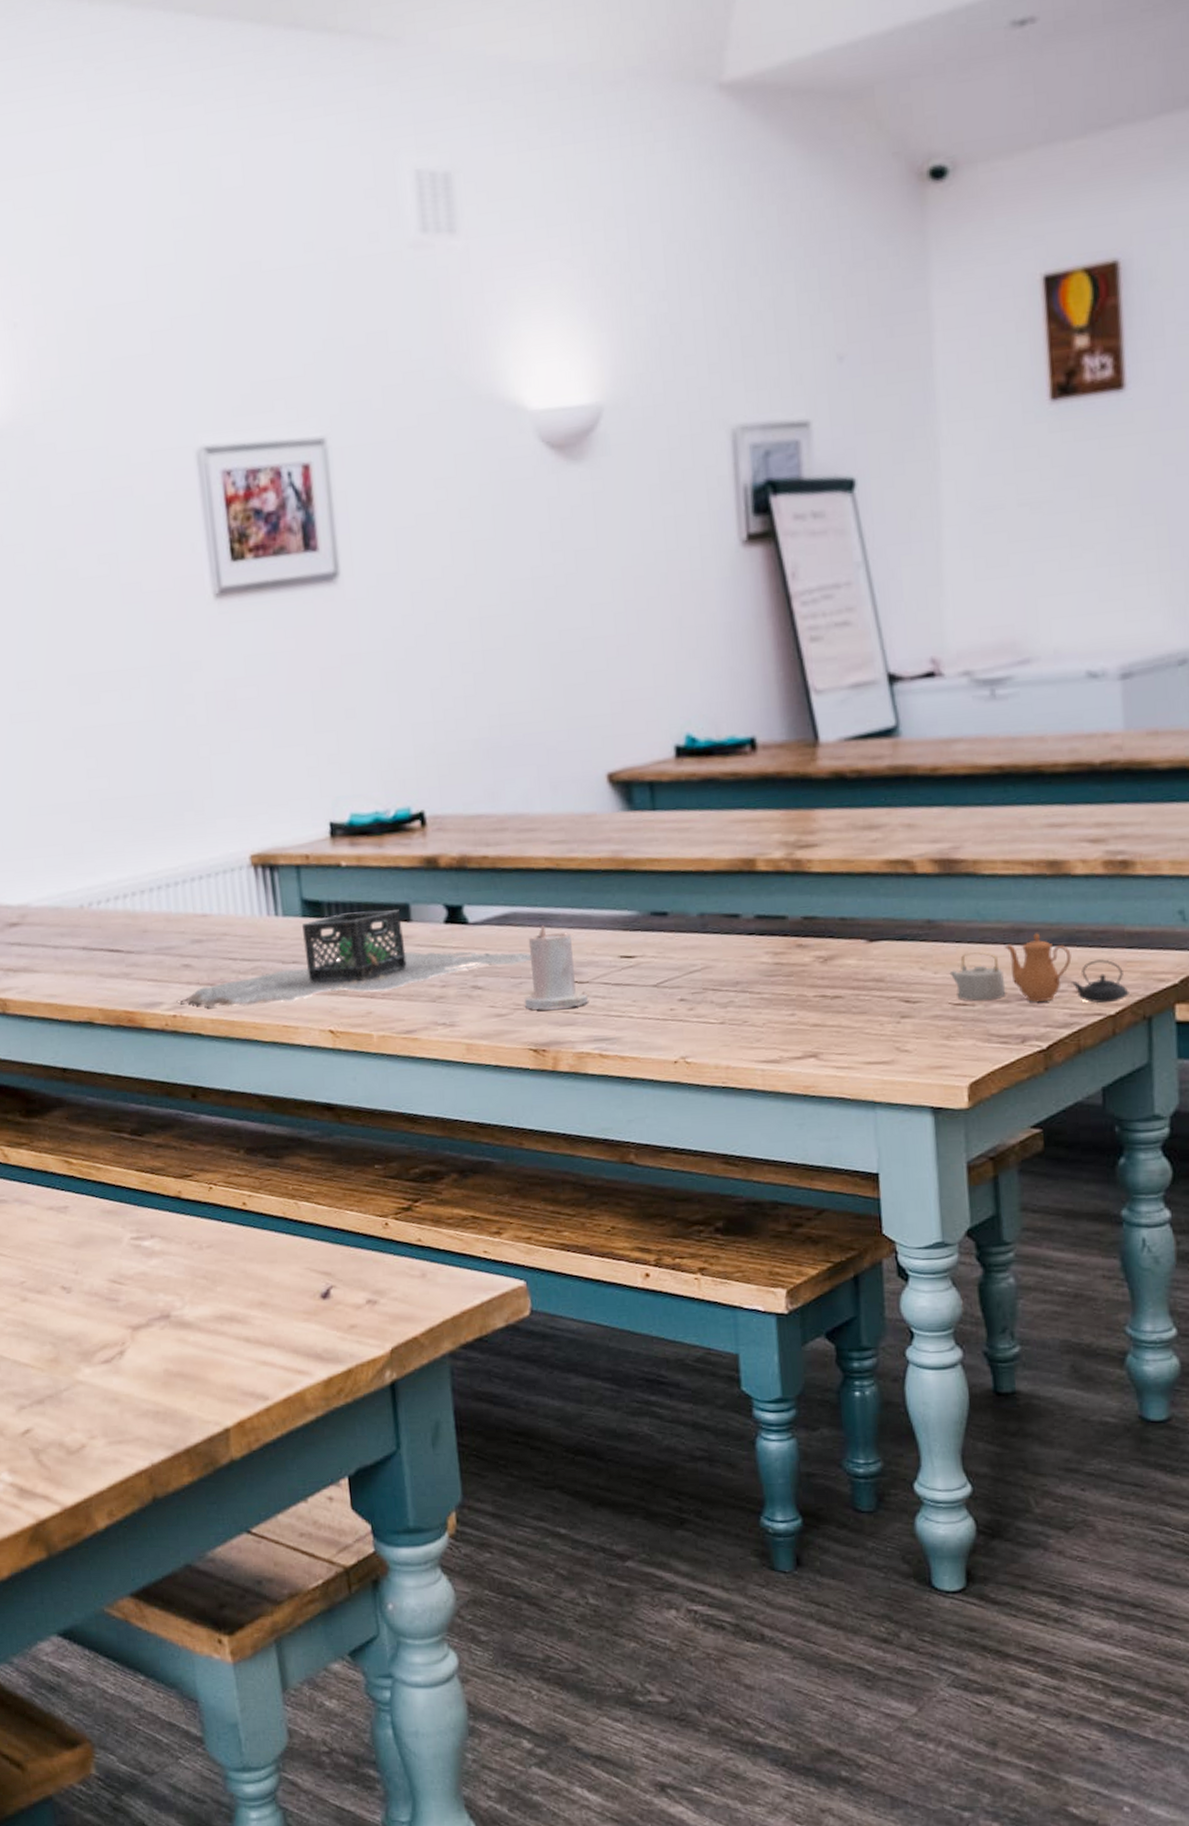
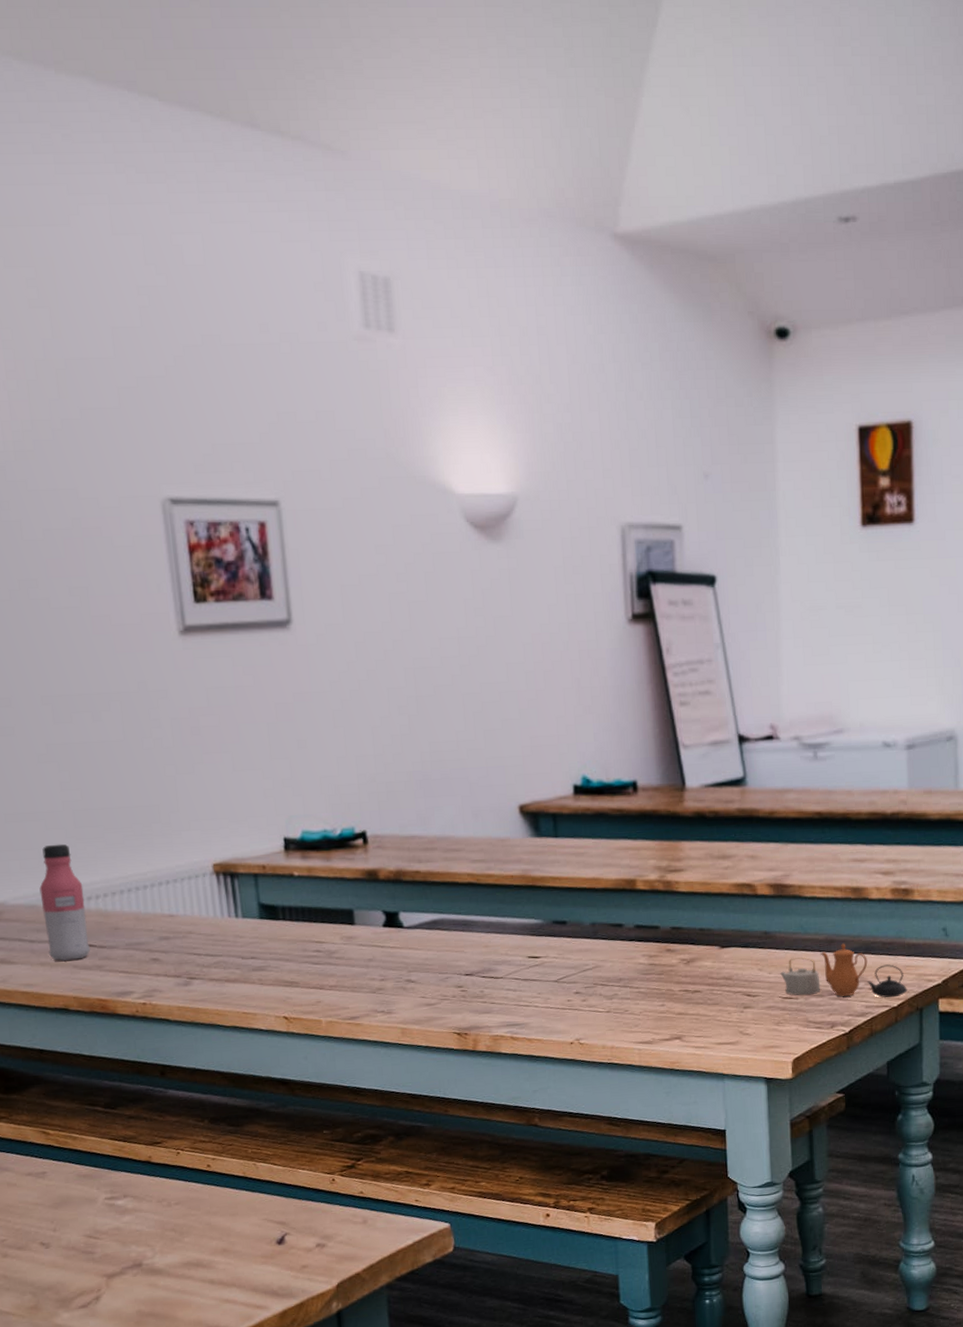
water bottle: none [64,838,118,969] -> present [39,844,91,962]
plant: present [176,910,531,1008] -> none [146,914,456,997]
candle: present [524,925,589,1010] -> none [449,930,503,1000]

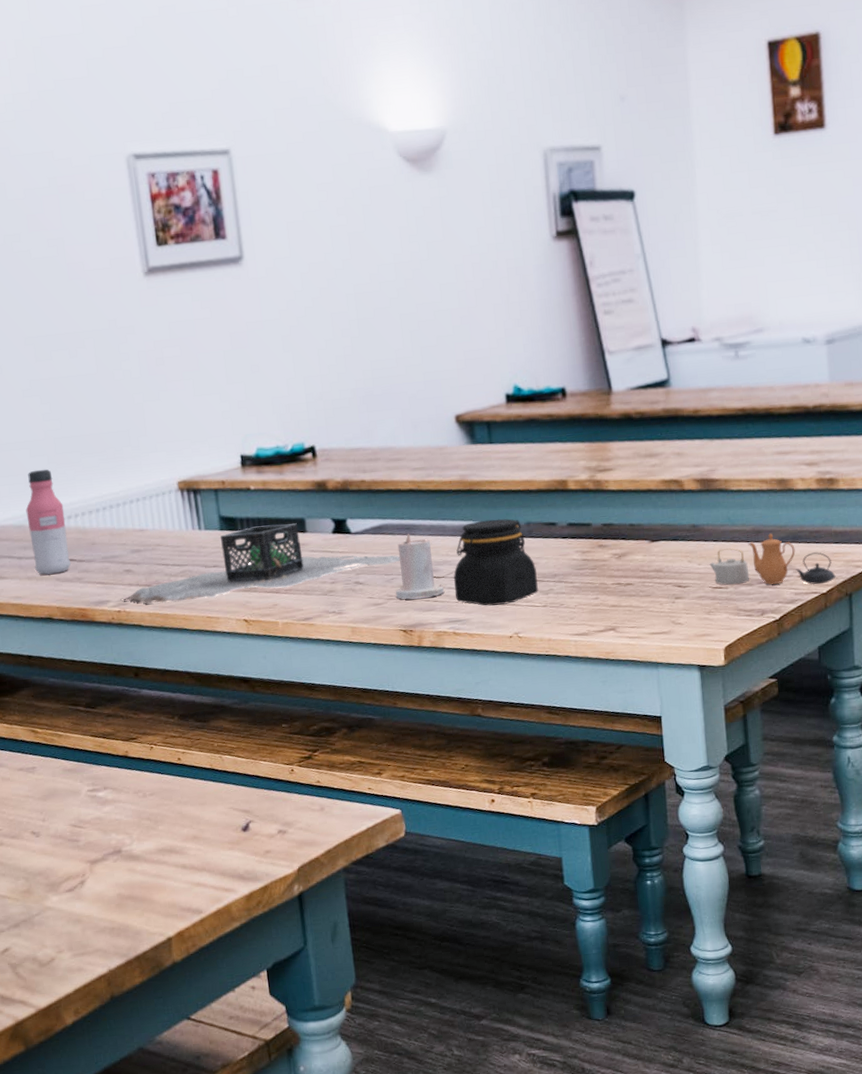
plant: none [146,914,456,997] -> present [120,523,400,604]
candle: none [449,930,503,1000] -> present [395,533,445,600]
jar: none [513,918,602,1010] -> present [453,519,538,606]

